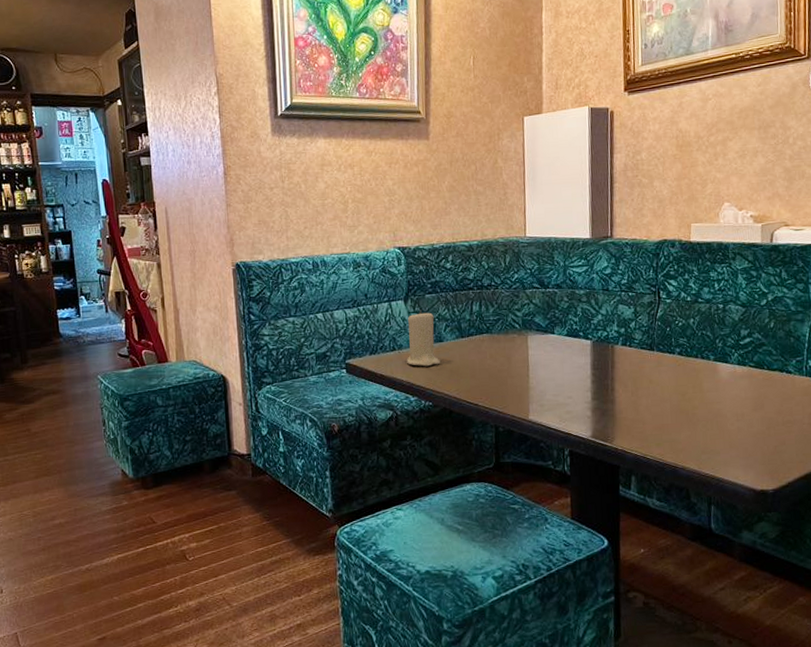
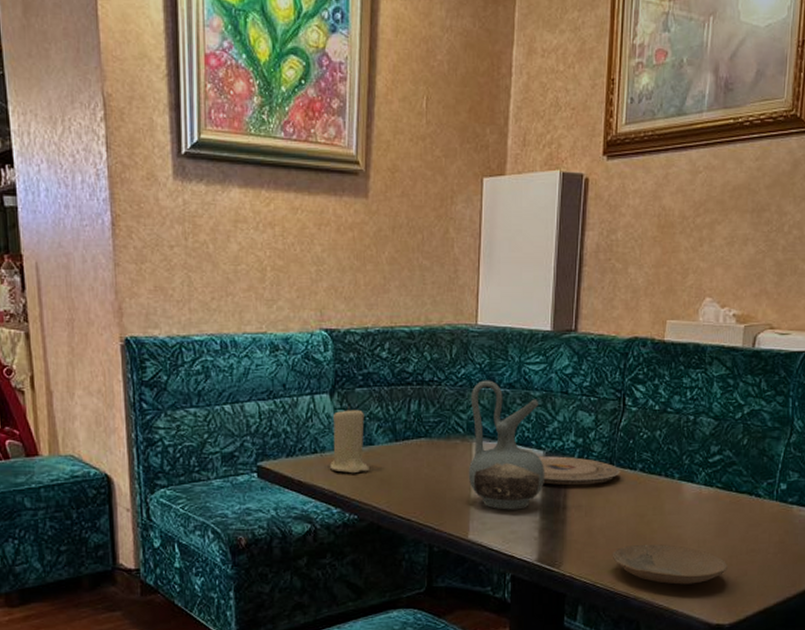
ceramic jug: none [524,282,593,393] -> present [468,380,544,510]
plate: none [586,344,661,370] -> present [538,456,621,486]
plate: none [658,419,766,455] -> present [612,544,728,585]

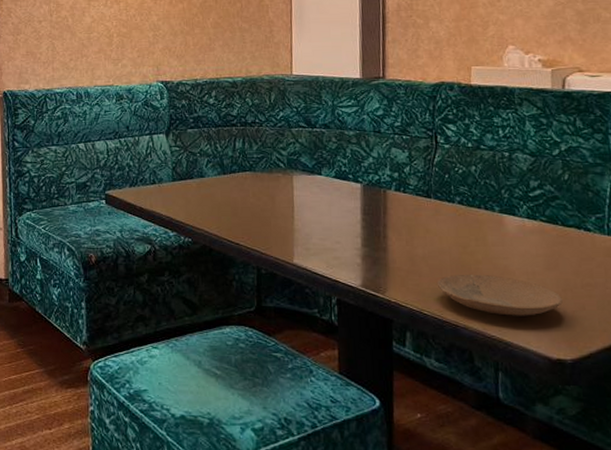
candle: present [329,405,369,474] -> none [166,144,201,202]
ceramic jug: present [468,380,544,510] -> none [289,121,364,237]
plate: present [538,456,621,486] -> none [355,189,439,216]

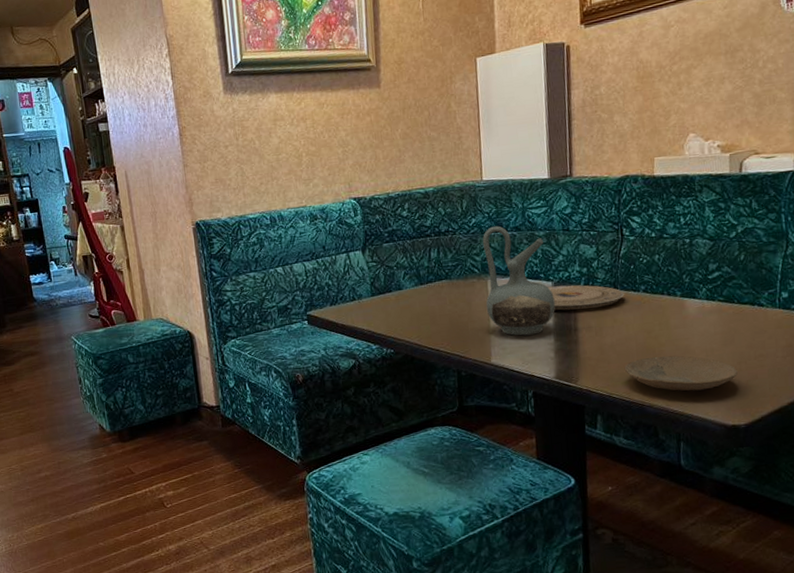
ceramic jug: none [289,121,364,237] -> present [482,225,555,336]
plate: none [355,189,439,216] -> present [547,285,625,311]

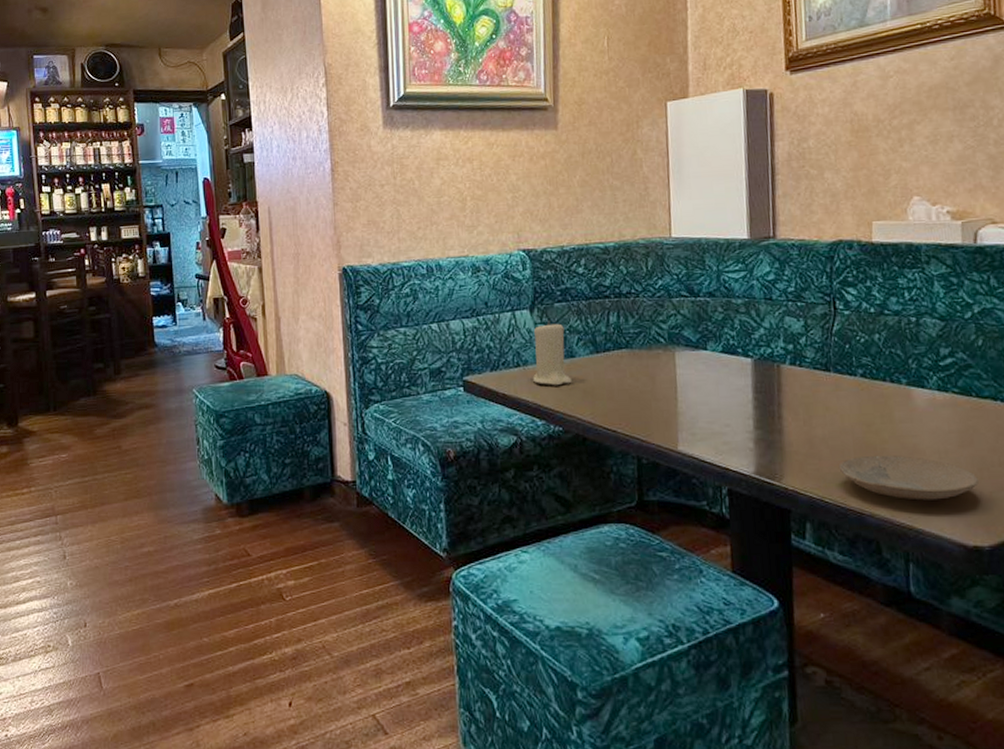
candle: none [365,258,400,315] -> present [532,320,572,386]
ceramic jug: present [482,225,555,336] -> none [669,290,755,420]
plate: present [547,285,625,311] -> none [746,363,839,394]

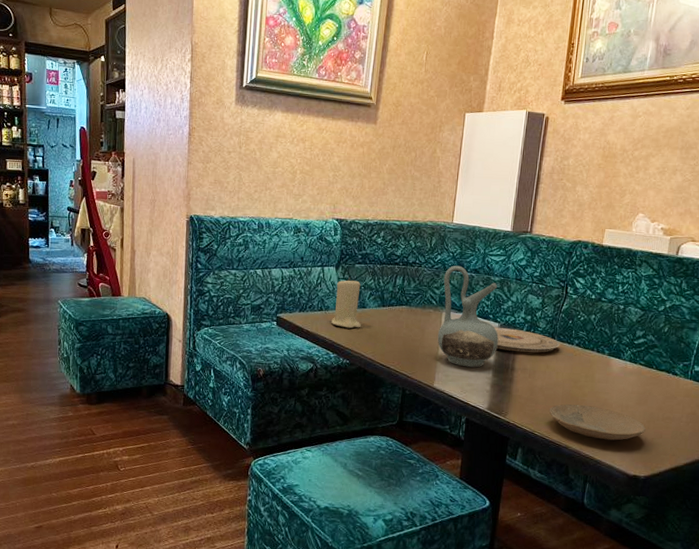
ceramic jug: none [669,290,755,420] -> present [437,265,499,368]
plate: none [746,363,839,394] -> present [494,327,560,353]

